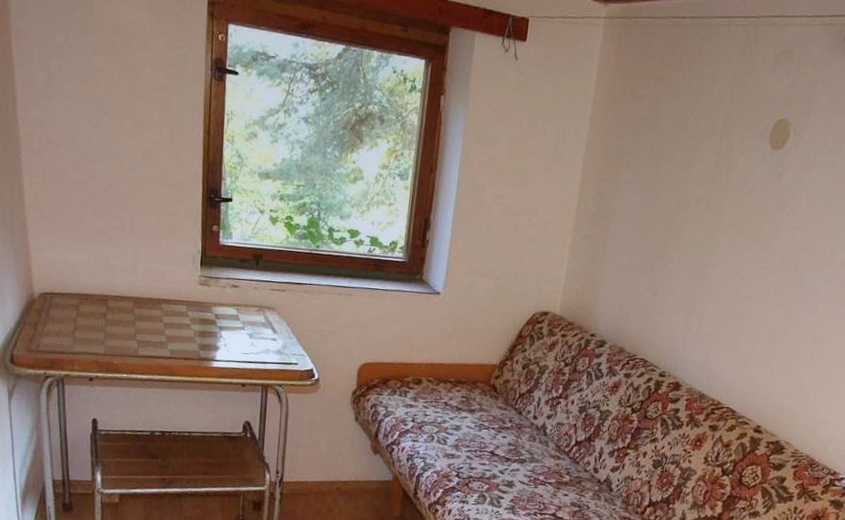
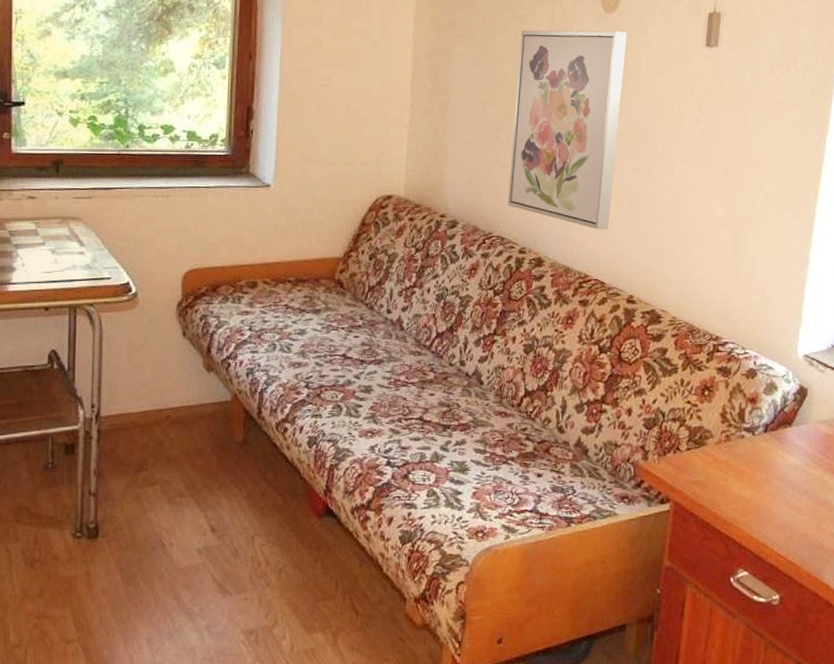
wall art: none [654,161,791,363] -> present [507,30,627,230]

